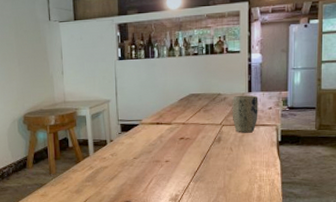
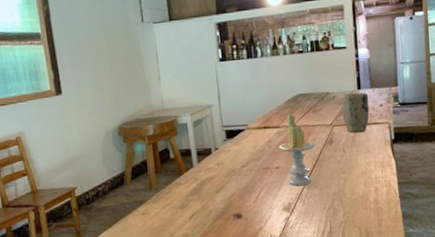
candle: none [169,111,205,180] -> present [279,113,316,186]

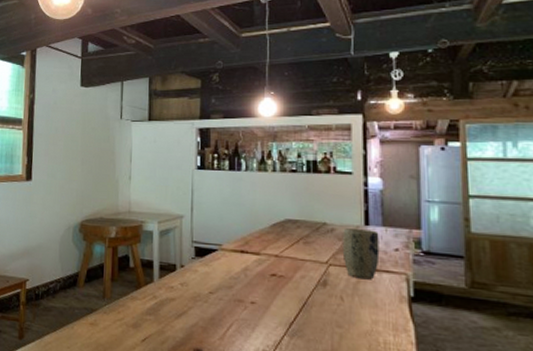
candle: present [279,113,316,186] -> none [257,239,304,333]

